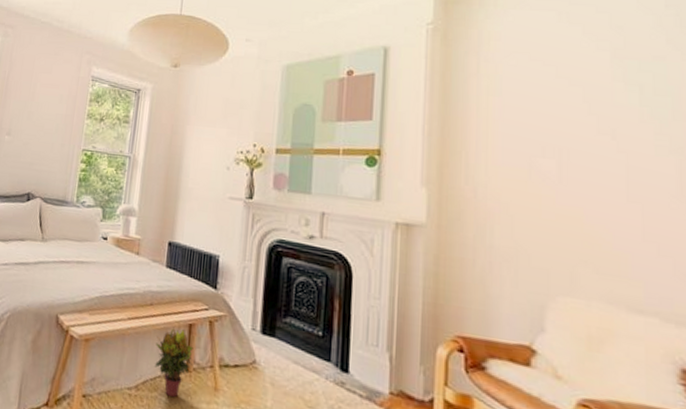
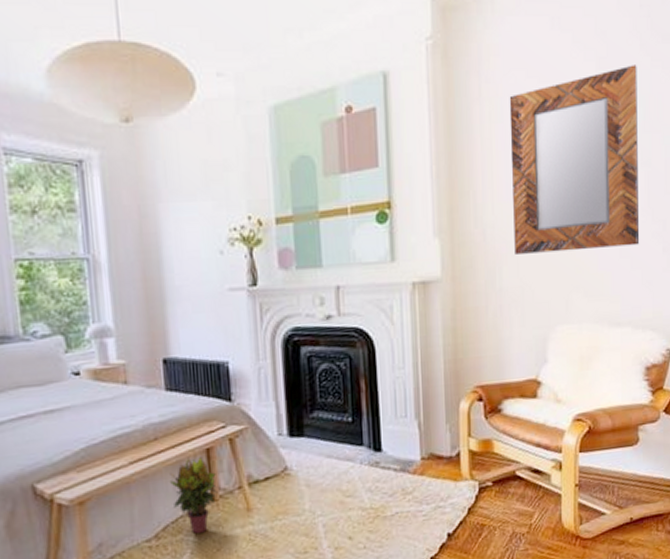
home mirror: none [508,57,670,232] -> present [509,65,640,254]

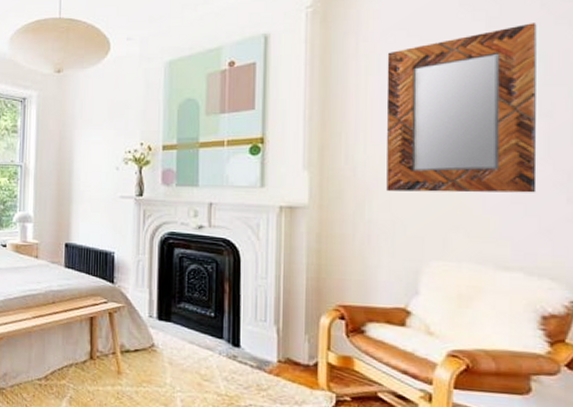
potted plant: present [170,457,217,535] -> none [61,321,96,384]

